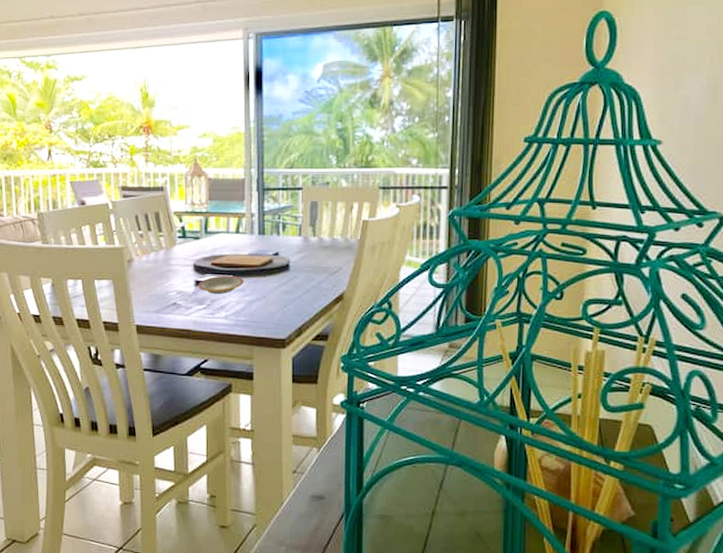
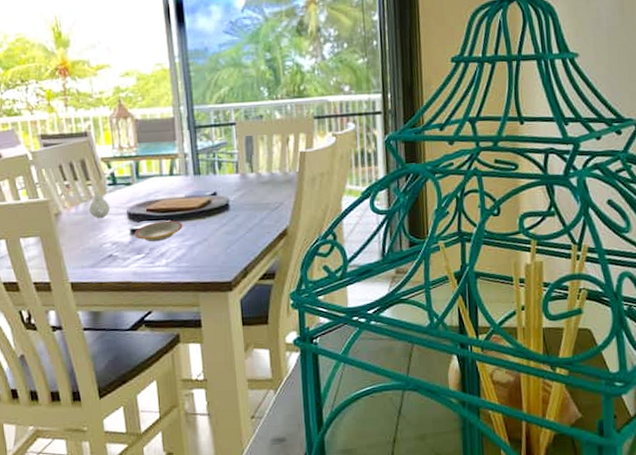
vase: none [158,242,177,269] -> present [88,191,110,219]

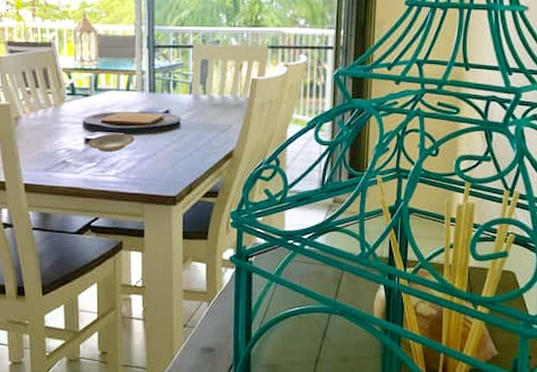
vase: present [88,191,110,219] -> none [47,99,67,126]

